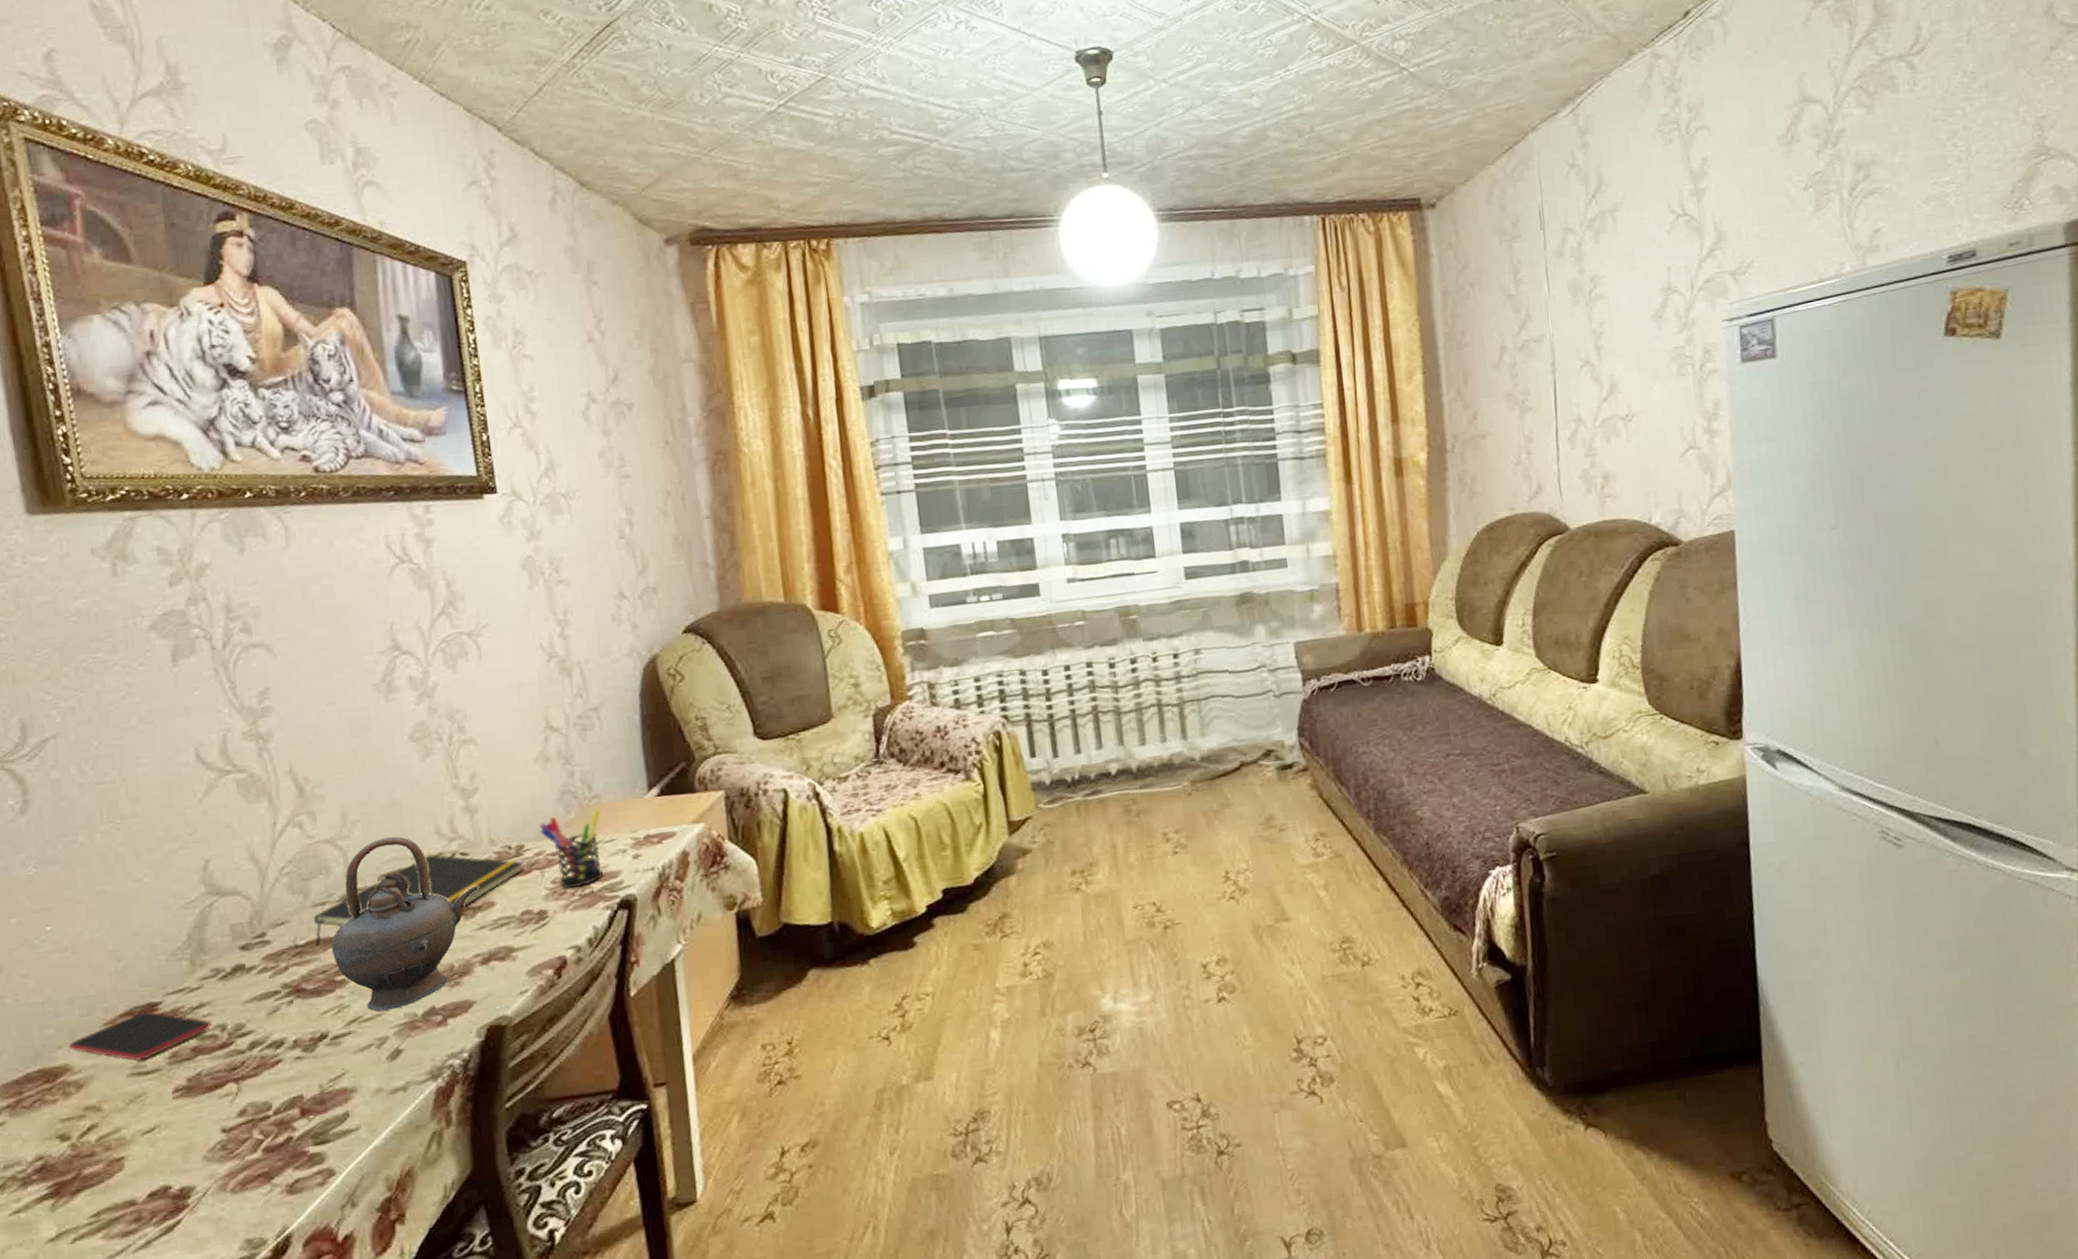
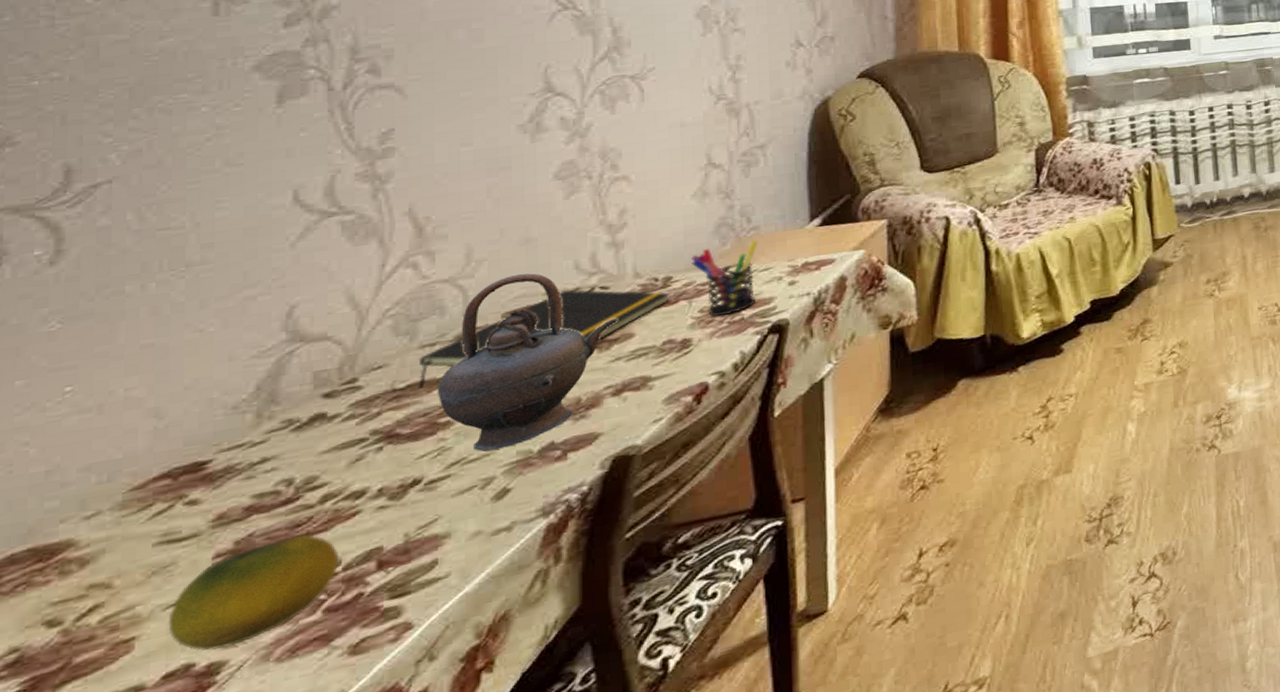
smartphone: present [68,1010,211,1061] -> none [75,471,274,528]
fruit: none [146,1077,271,1176] -> present [168,534,340,651]

